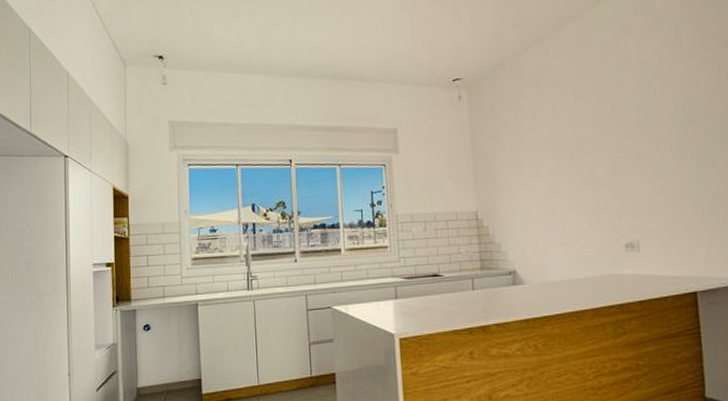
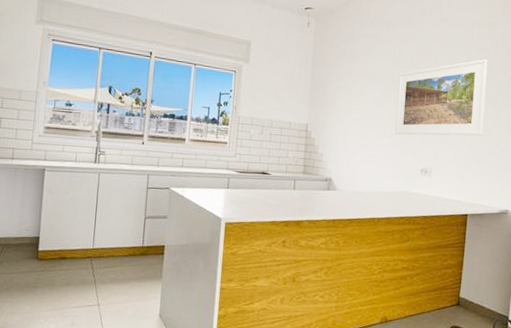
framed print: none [578,97,698,208] -> present [395,58,488,136]

